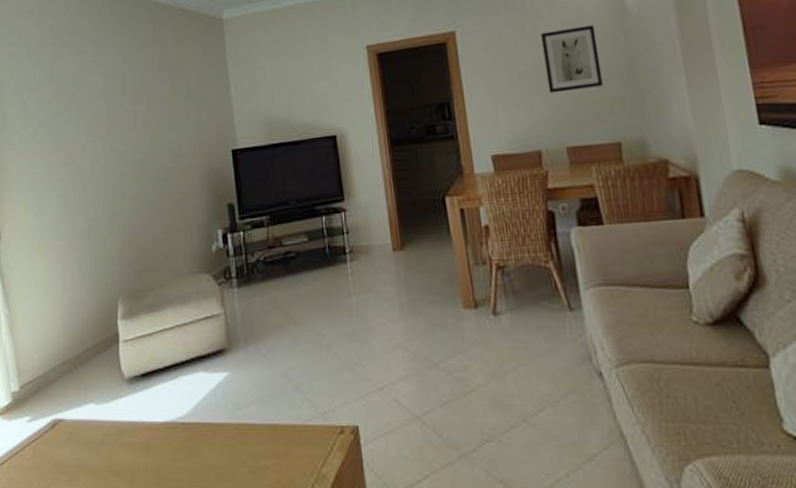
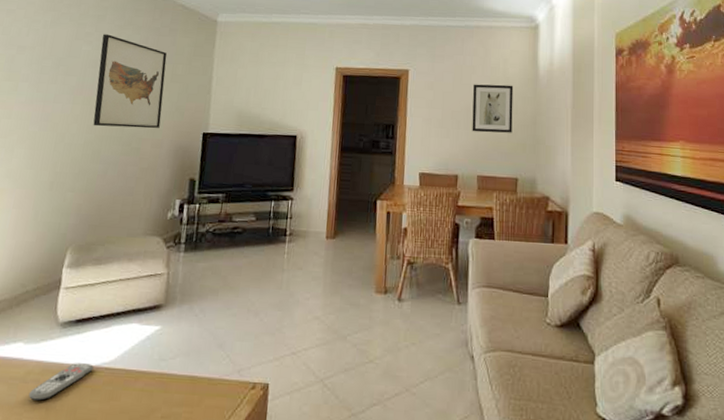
wall art: none [106,58,185,162] -> present [93,34,167,129]
remote control: none [110,420,169,463] -> present [28,363,94,401]

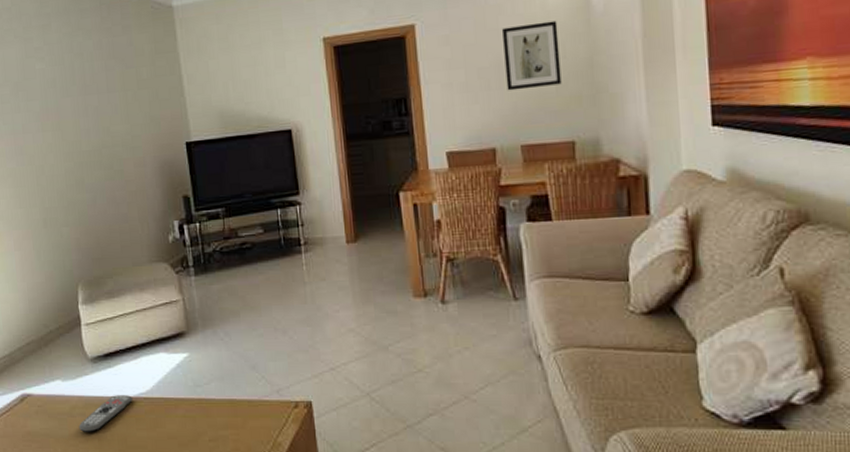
wall art: present [93,34,167,129] -> none [52,45,138,153]

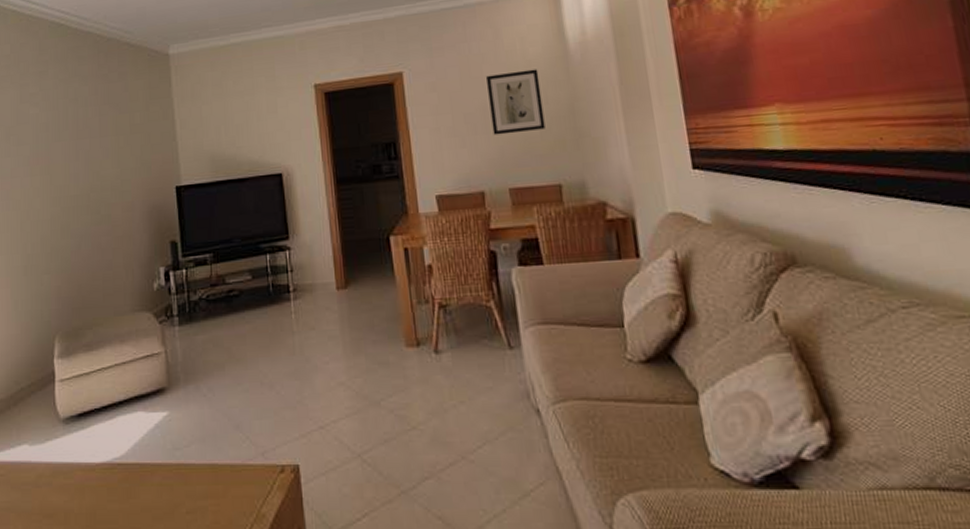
remote control: present [78,395,133,432] -> none [44,461,105,505]

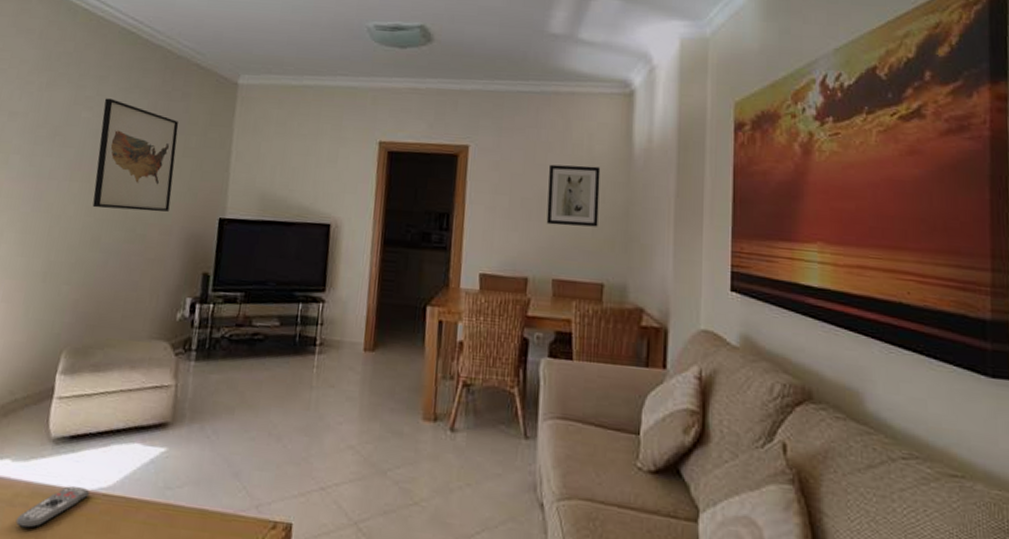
remote control: none [44,461,105,505] -> present [15,486,90,529]
wall art: none [48,91,127,198] -> present [92,98,179,212]

